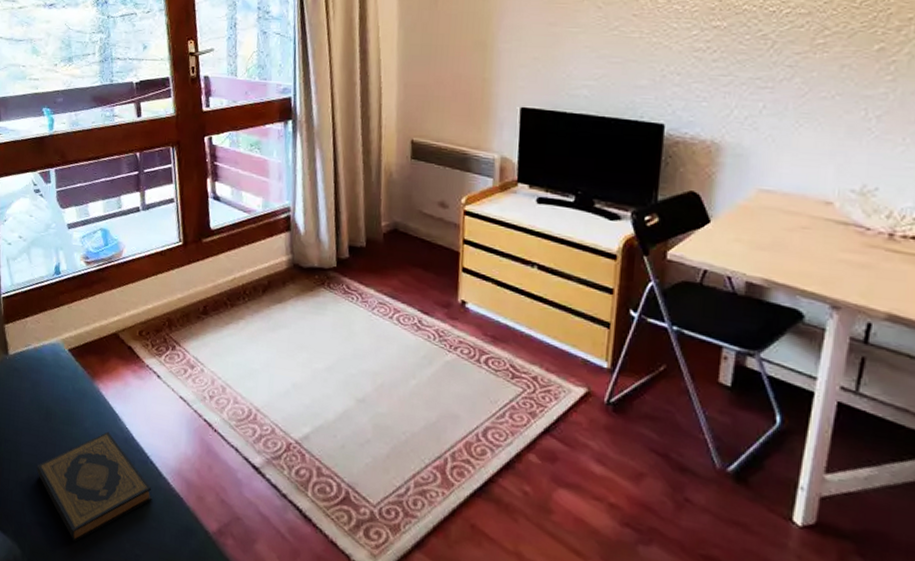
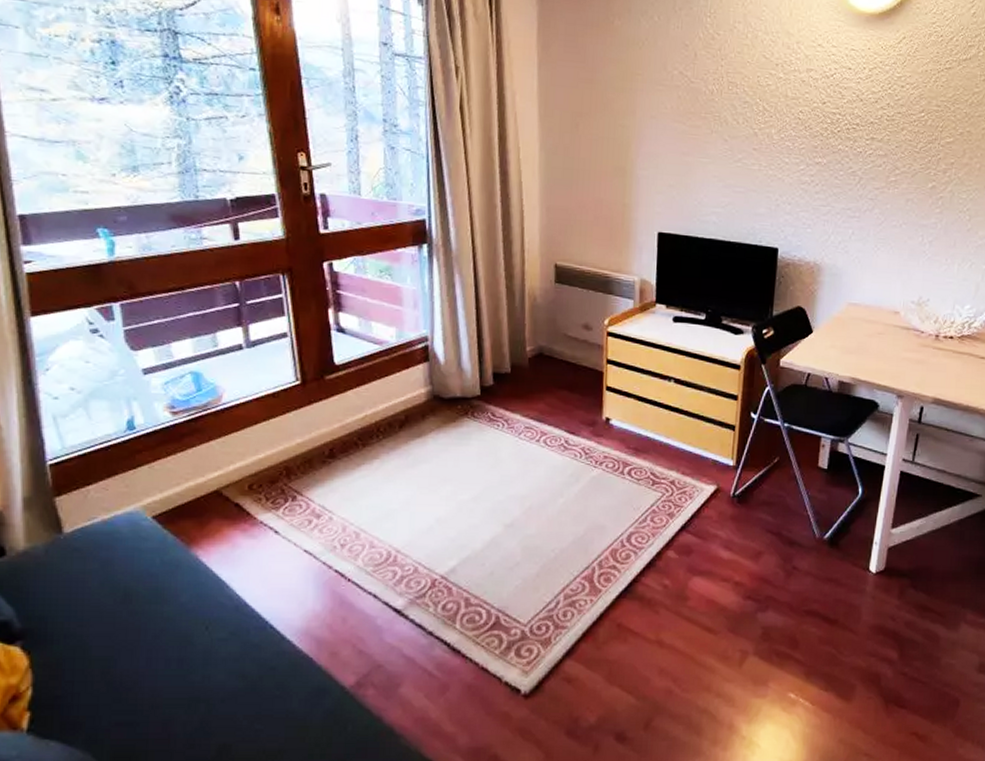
hardback book: present [36,431,153,542] -> none [114,602,274,734]

